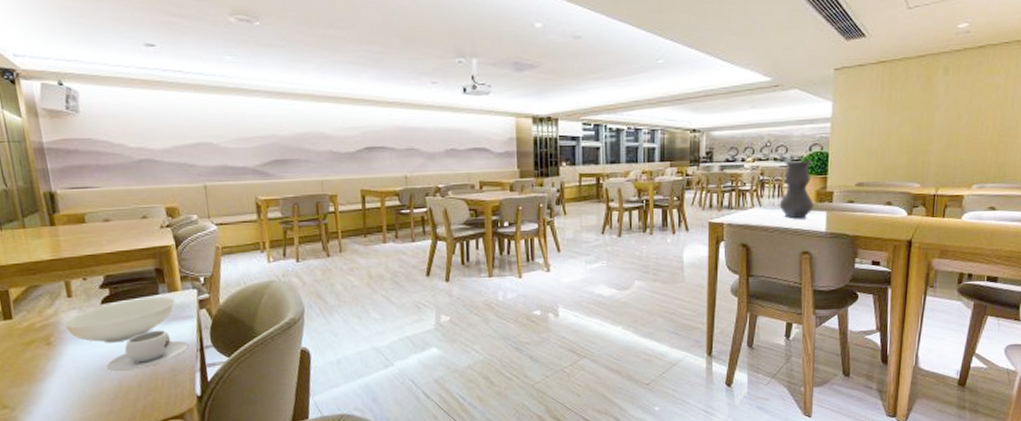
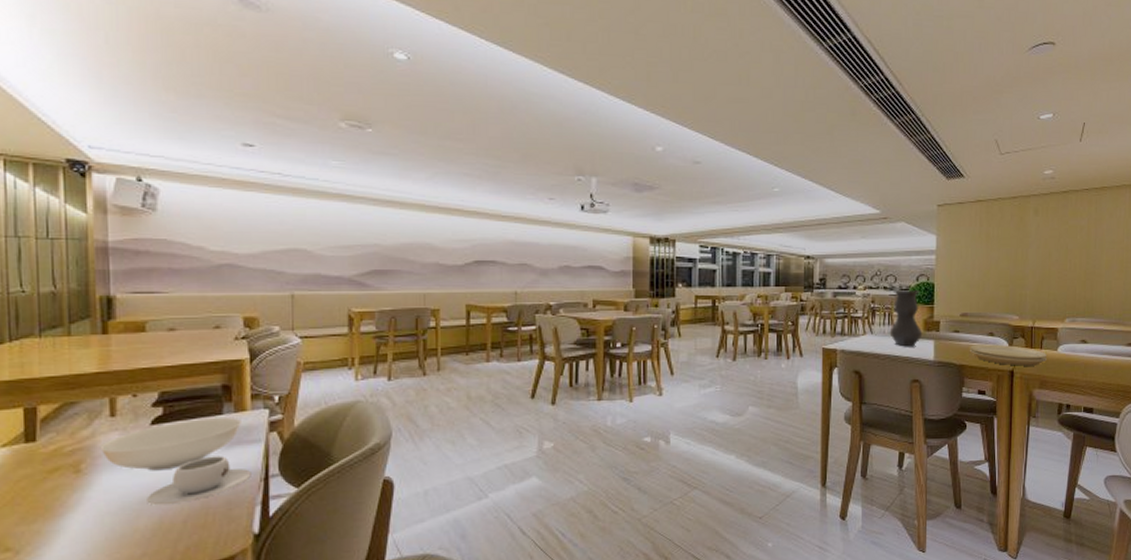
plate: none [864,214,949,236] -> present [969,344,1047,366]

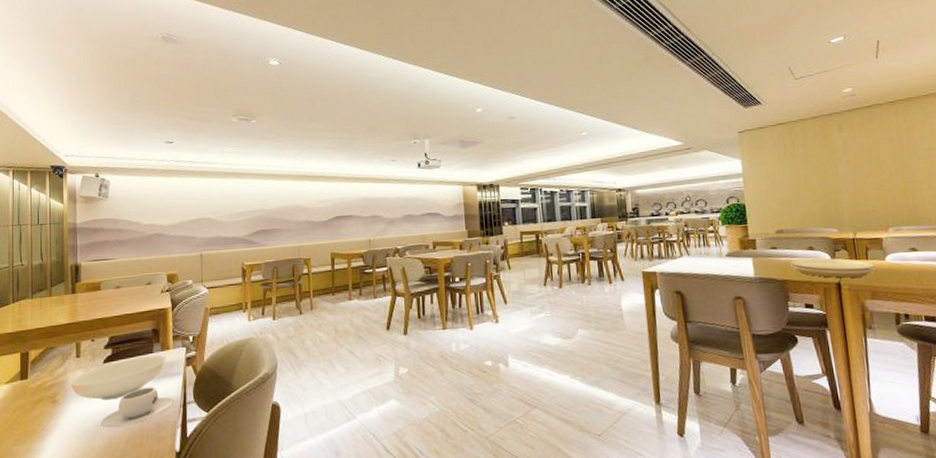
vase: present [889,290,923,347] -> none [704,212,740,266]

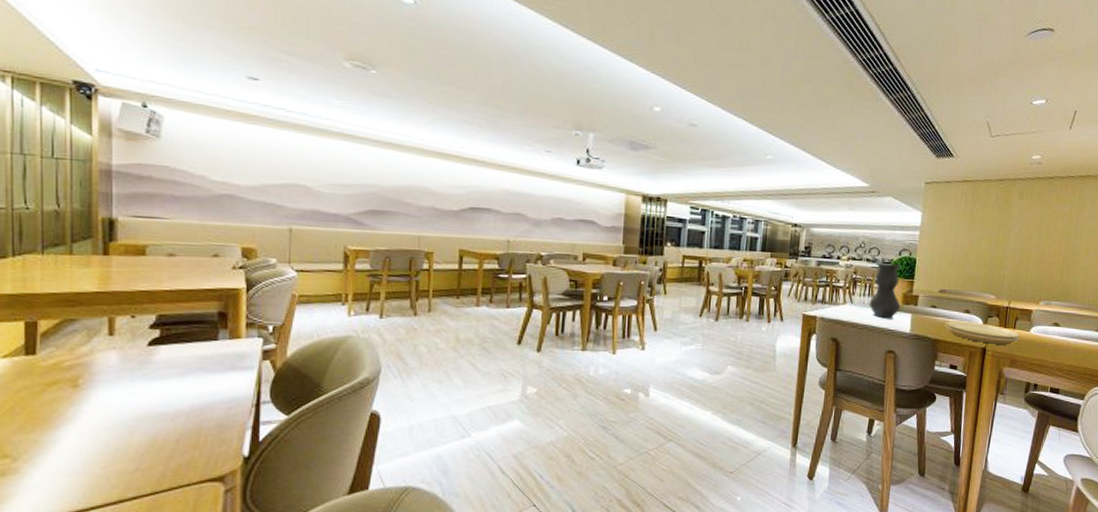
bowl: present [69,355,166,400] -> none [97,343,236,391]
teacup: present [100,387,174,429] -> none [141,380,243,424]
vase: none [704,212,740,266] -> present [869,263,902,319]

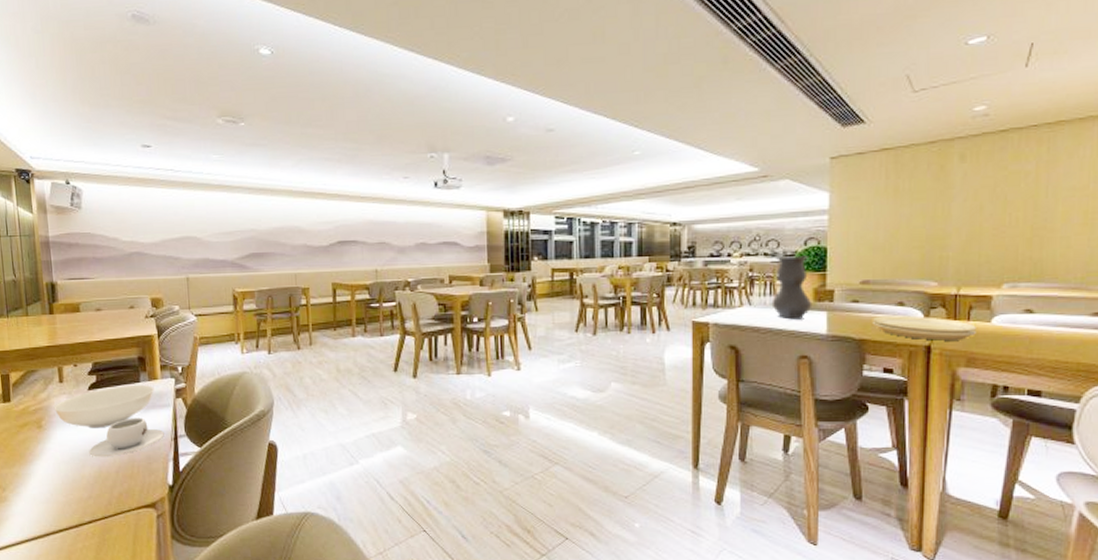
bowl: none [97,343,236,391] -> present [53,385,154,429]
teacup: none [141,380,243,424] -> present [89,417,164,457]

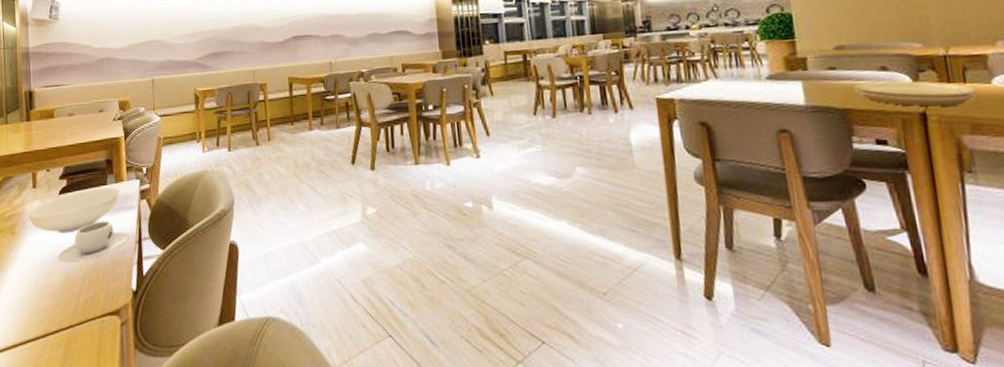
vase: present [771,256,812,320] -> none [736,23,785,91]

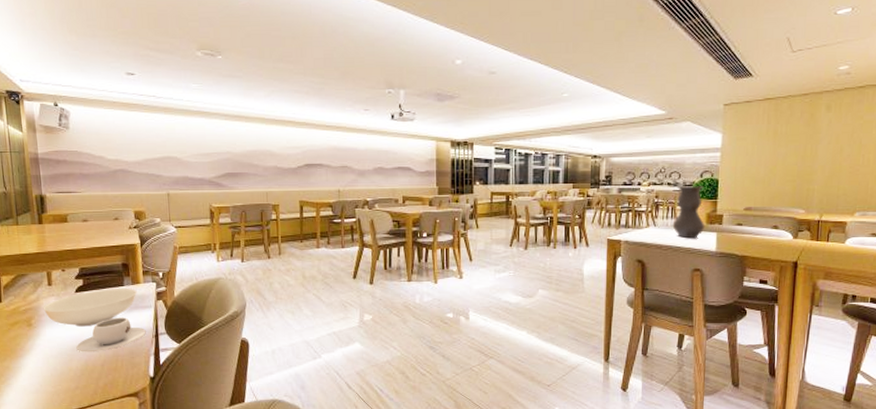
vase: none [736,23,785,91] -> present [672,186,705,239]
plate: present [853,80,976,107] -> none [752,237,833,258]

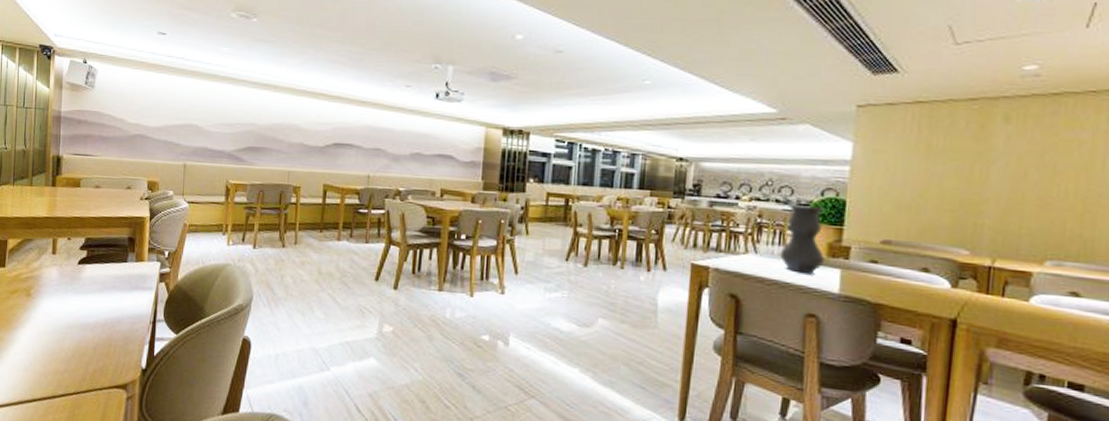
bowl: present [43,289,137,327] -> none [44,264,140,303]
teacup: present [76,317,146,352] -> none [71,296,144,333]

